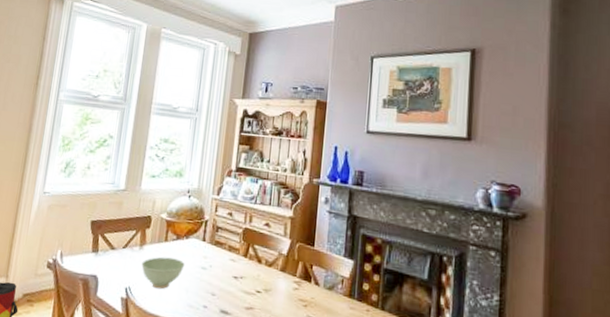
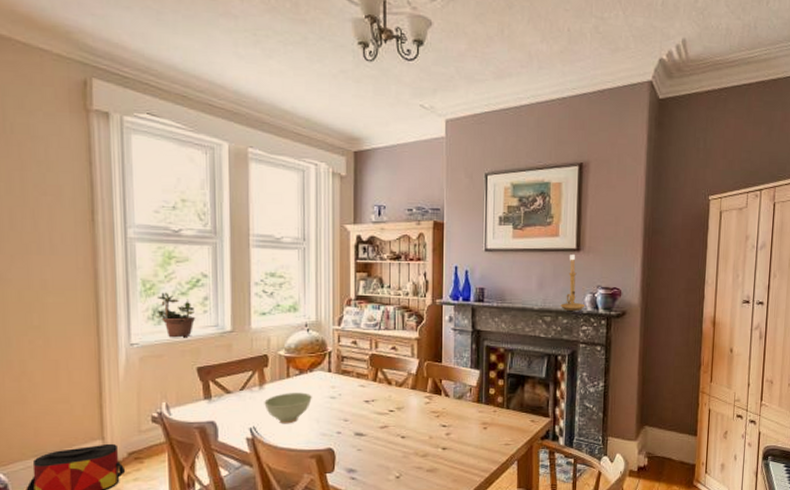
potted plant: none [67,148,98,192] -> present [155,292,196,338]
candle holder: none [448,144,477,208] -> present [561,255,585,312]

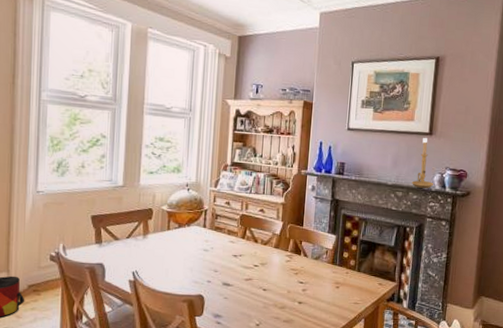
potted plant: present [155,292,196,338] -> none [59,148,94,189]
bowl: present [264,392,312,424] -> none [146,243,188,271]

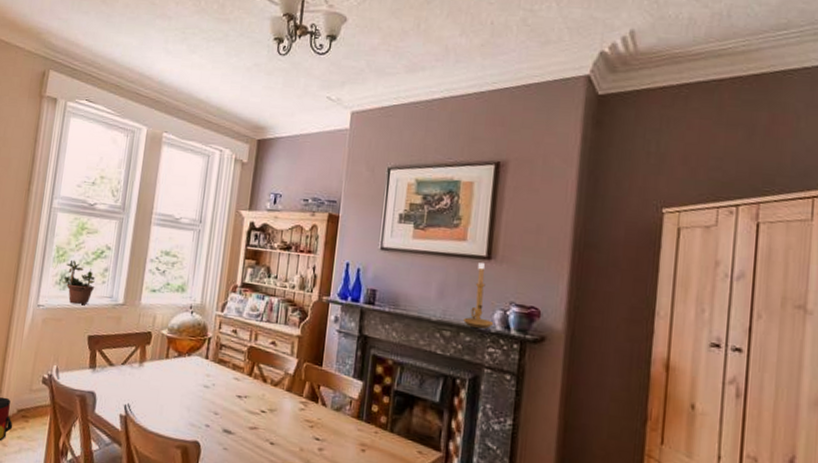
potted plant: none [59,148,94,189] -> present [62,259,95,305]

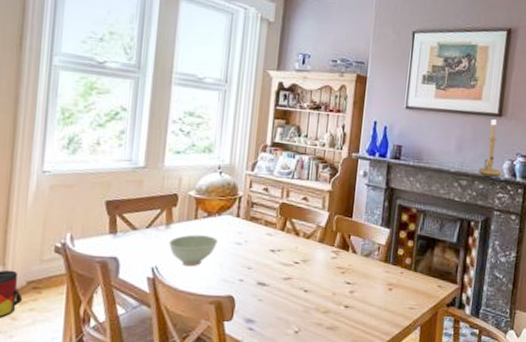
potted plant: present [62,259,95,305] -> none [70,122,111,170]
bowl: none [141,374,187,407] -> present [169,234,218,267]

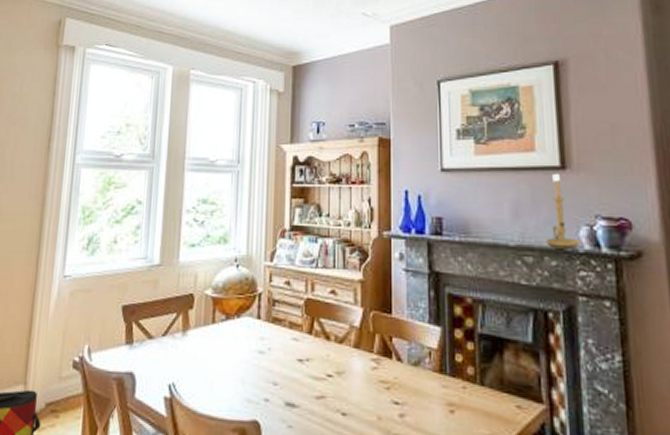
bowl: present [169,234,218,267] -> none [186,342,238,383]

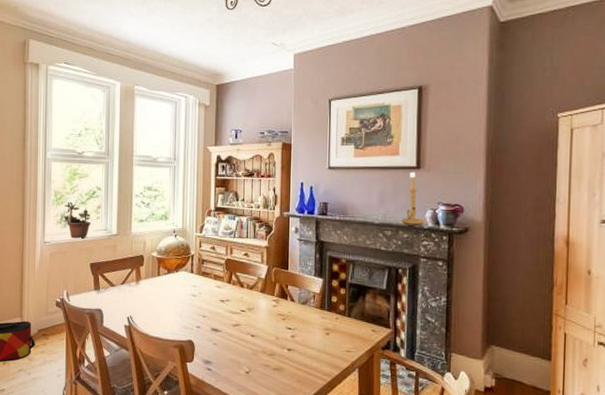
potted plant: none [89,220,127,271] -> present [62,201,91,239]

